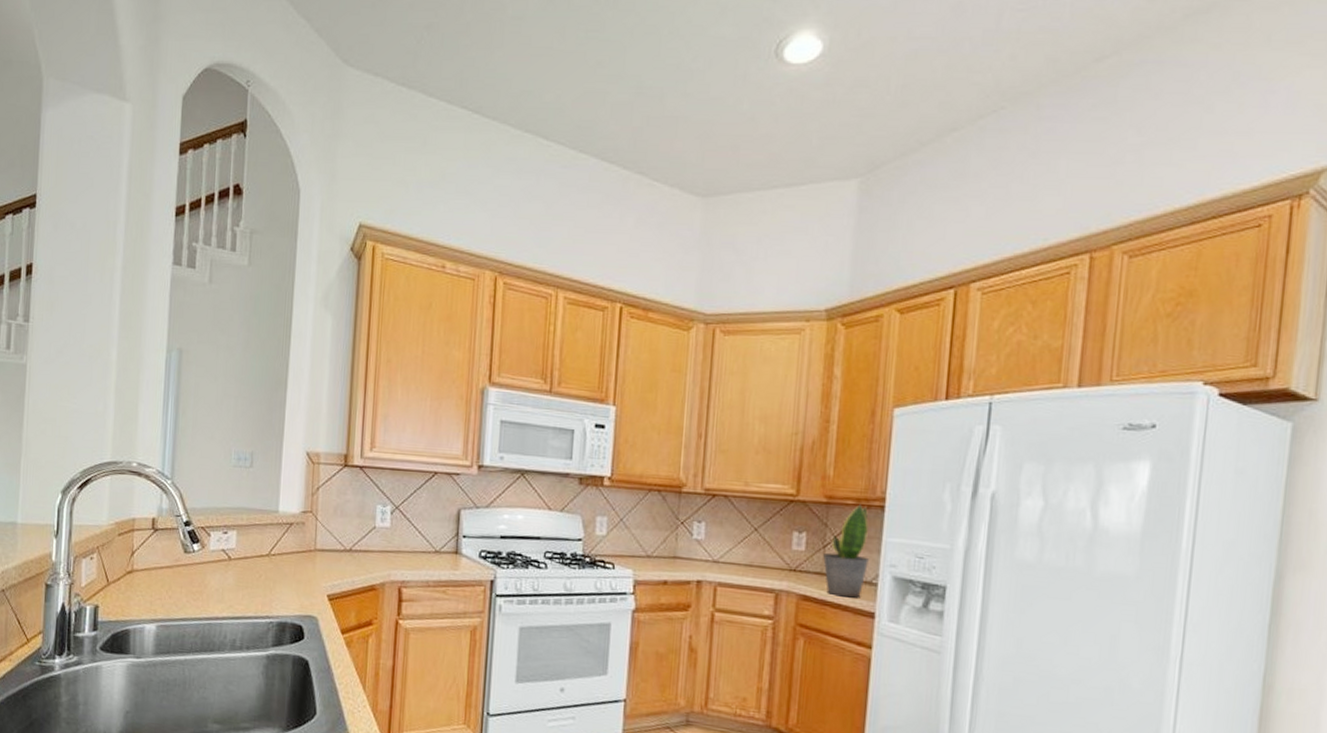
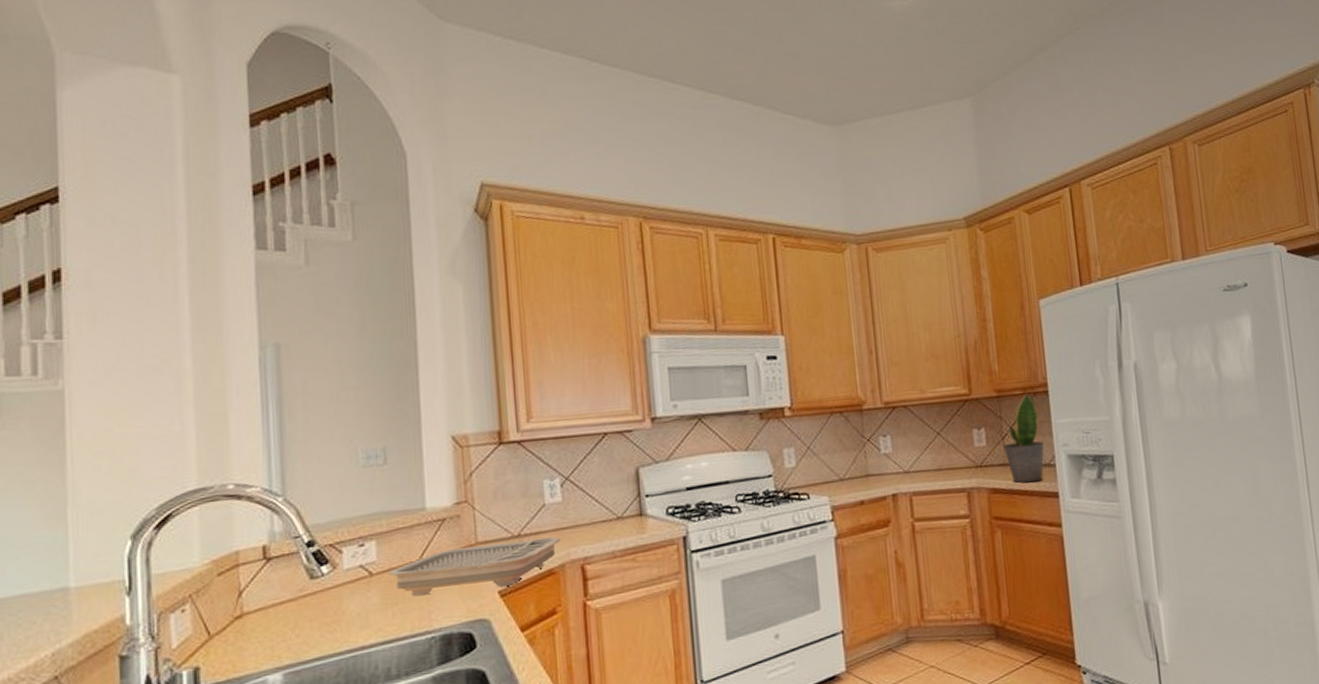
dish rack: none [244,550,385,593] -> present [389,536,561,597]

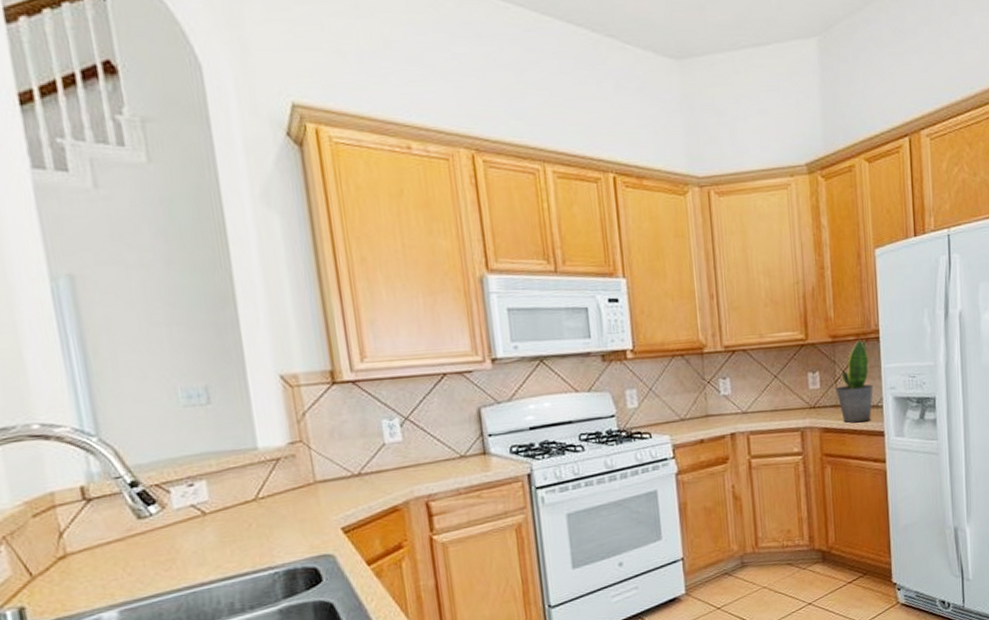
dish rack: present [389,536,561,597] -> none [223,475,404,534]

